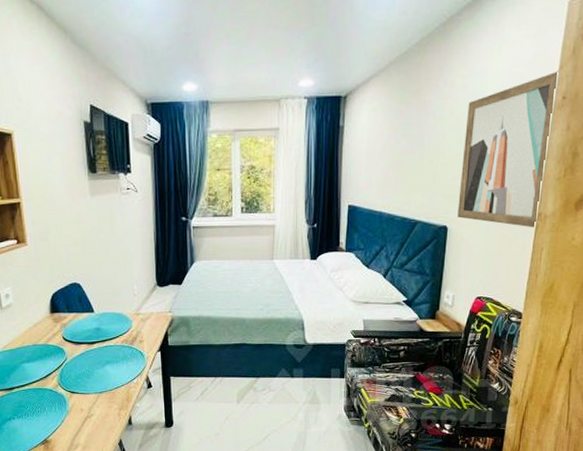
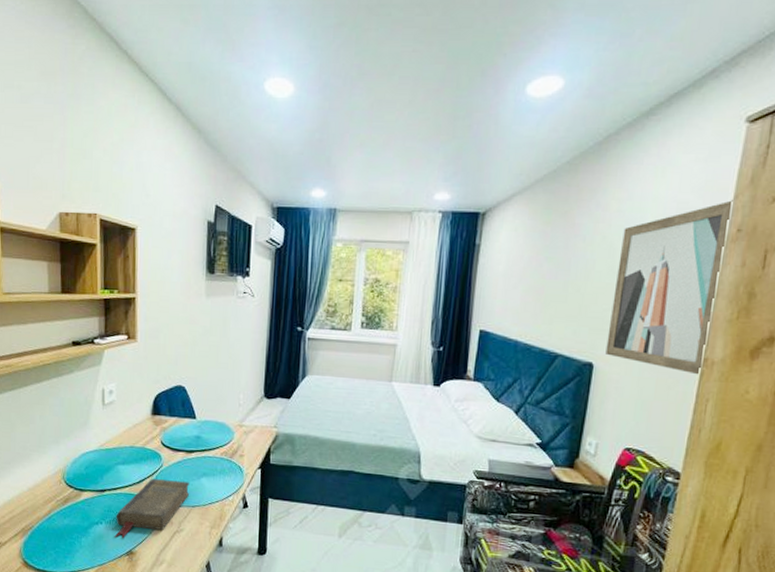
book: none [27,371,96,429] -> present [114,478,190,538]

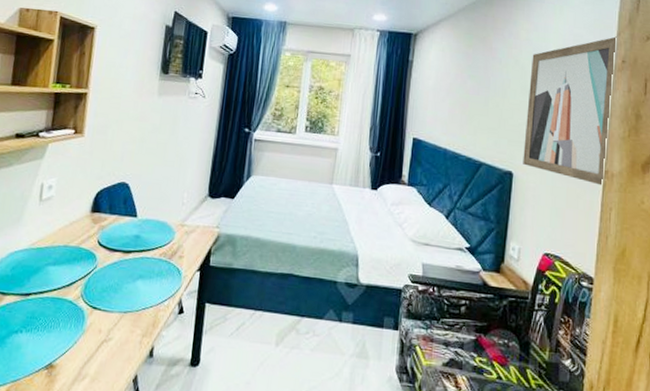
book: present [114,478,190,538] -> none [34,281,123,349]

